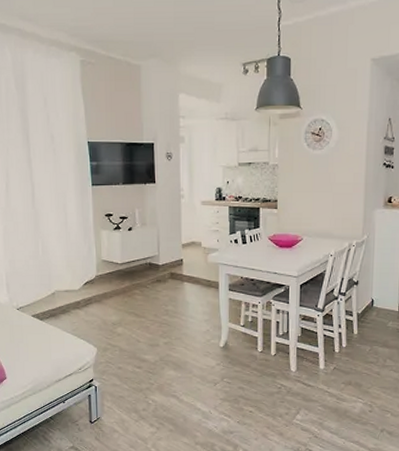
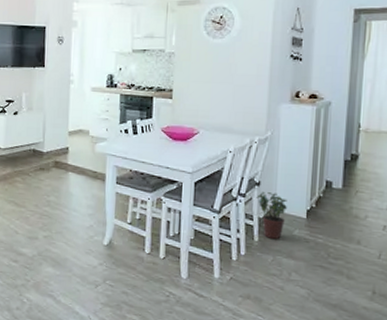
potted plant: none [355,290,382,331] -> present [256,192,287,239]

